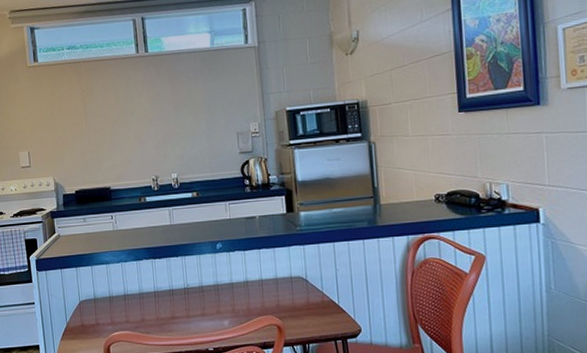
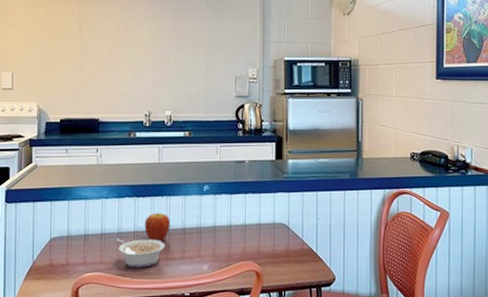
legume: none [138,298,185,325] -> present [116,238,165,268]
fruit: none [163,272,189,300] -> present [144,212,171,242]

